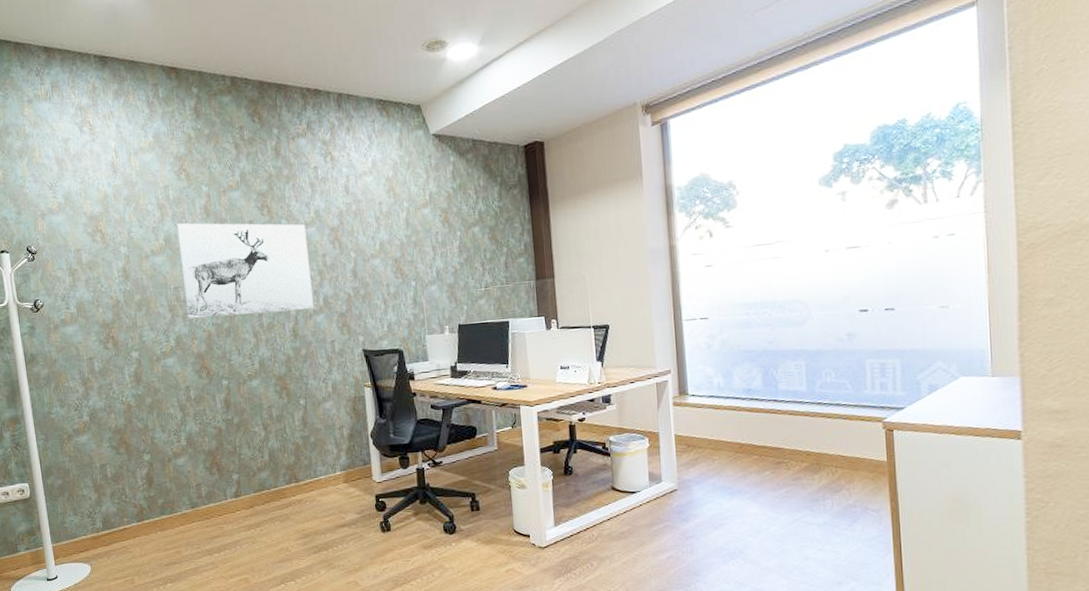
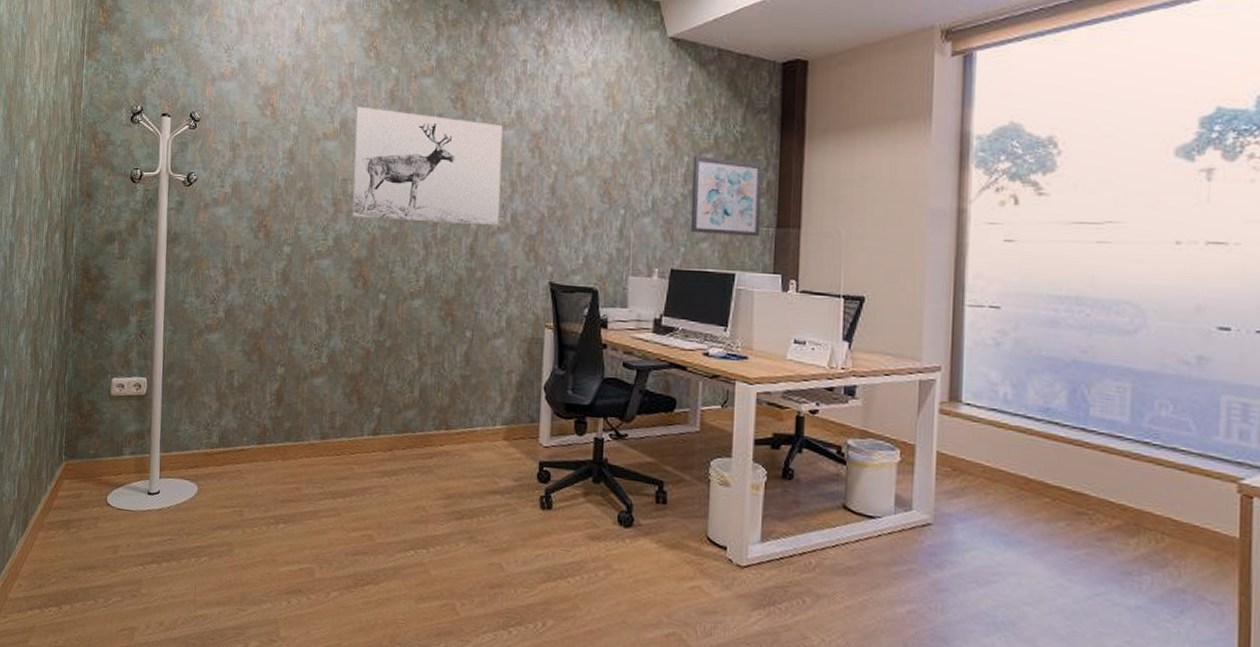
wall art: none [464,229,524,293] -> present [690,155,763,237]

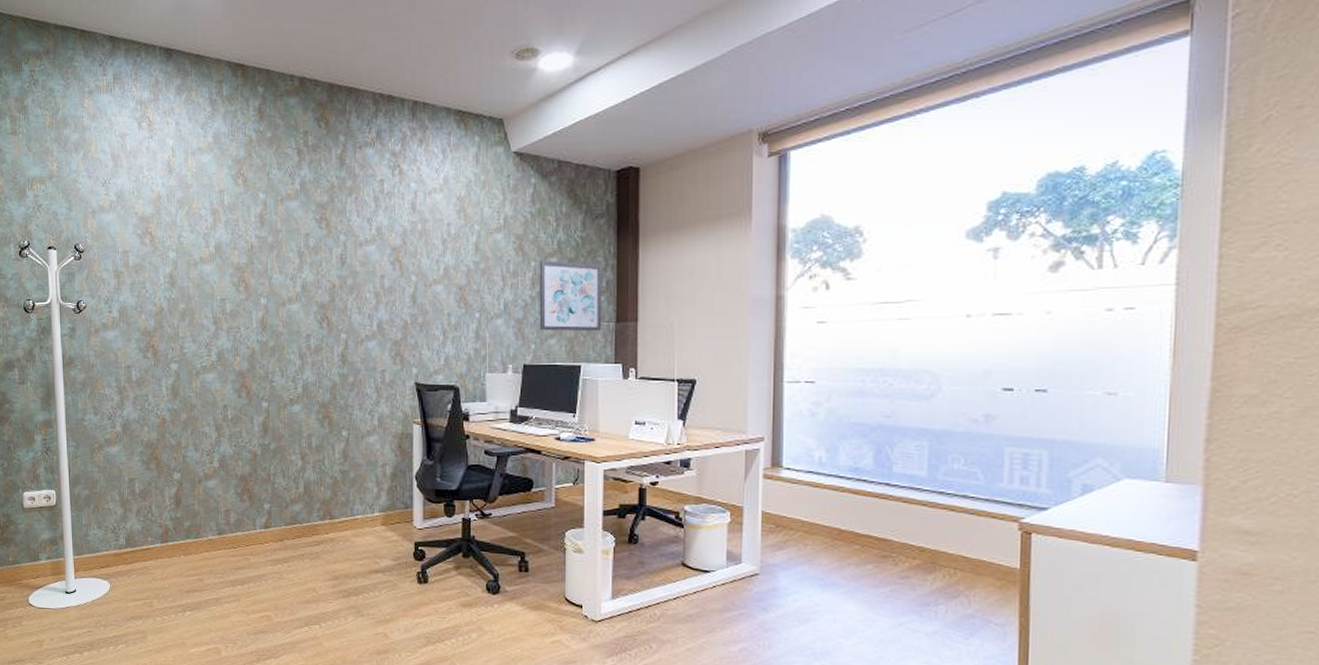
wall art: present [351,106,503,226] -> none [228,230,366,335]

